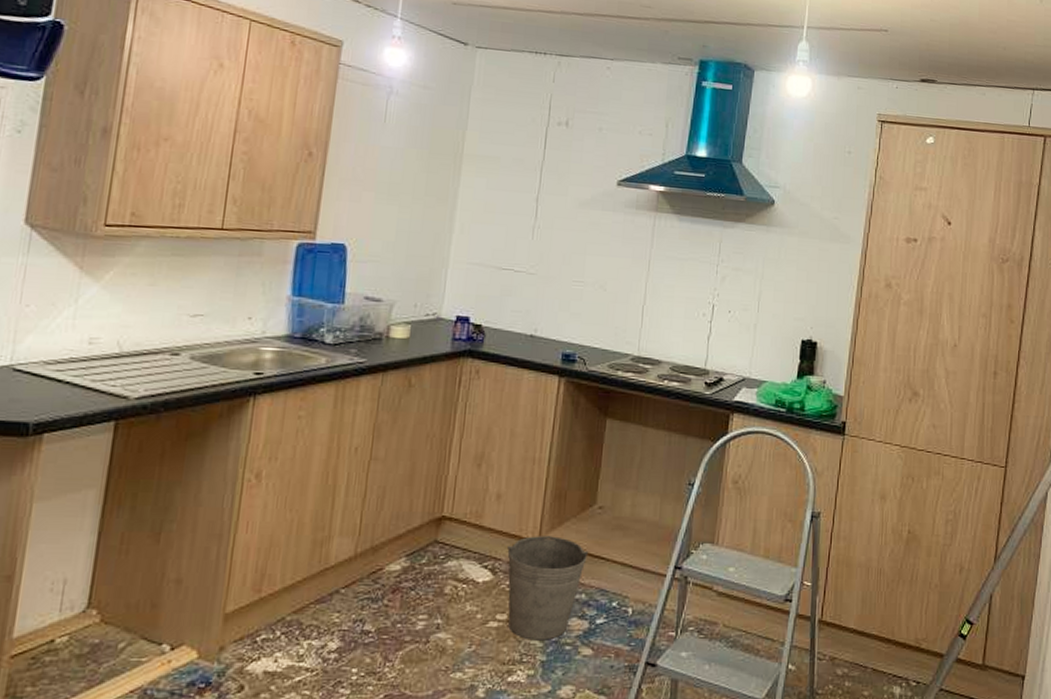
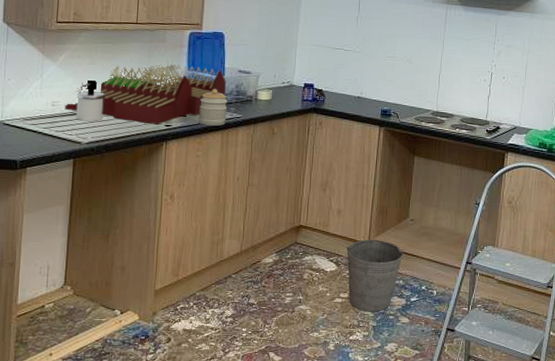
architectural model: none [107,286,346,372] -> present [65,63,226,125]
soap dispenser: none [123,308,169,368] -> present [76,80,105,122]
jar: none [302,322,347,375] -> present [198,89,228,126]

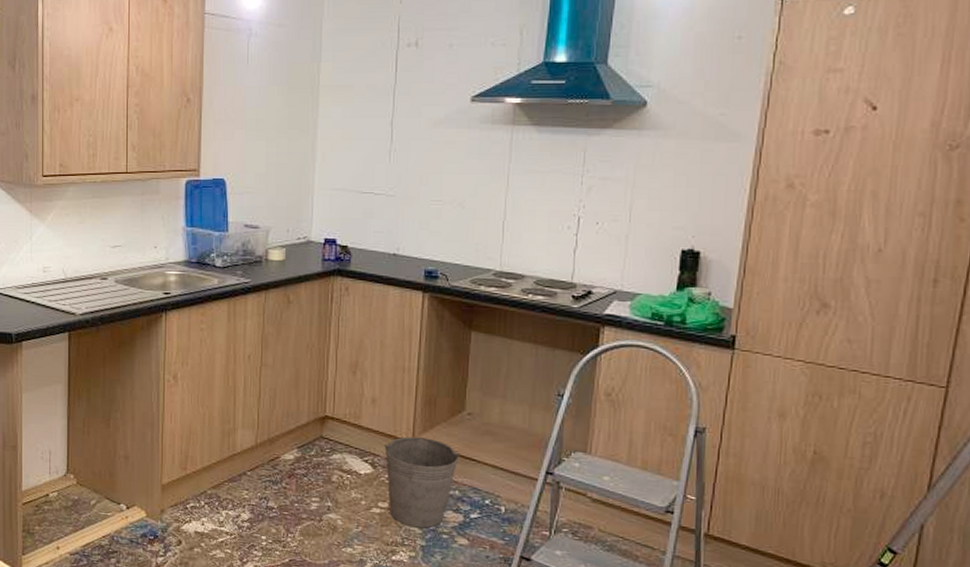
architectural model: present [65,63,226,125] -> none [56,219,230,292]
soap dispenser: present [76,80,105,122] -> none [68,242,97,290]
jar: present [198,89,228,126] -> none [200,248,234,293]

